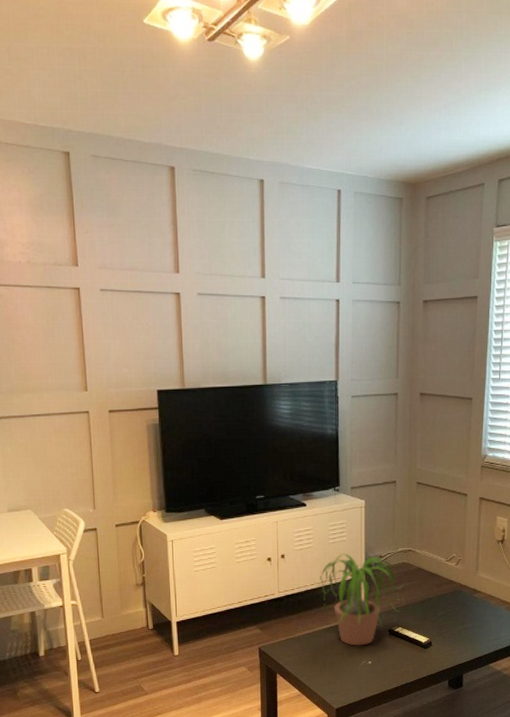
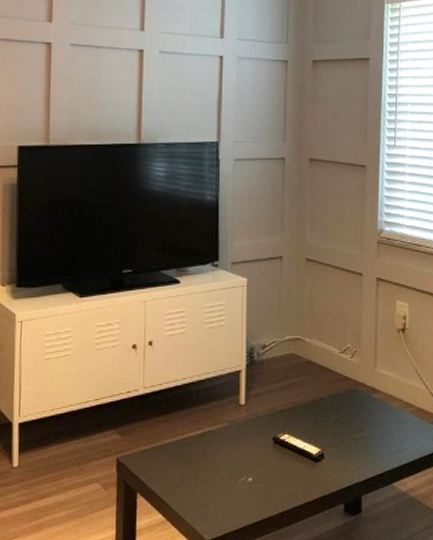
potted plant: present [314,553,405,646] -> none [186,341,293,458]

